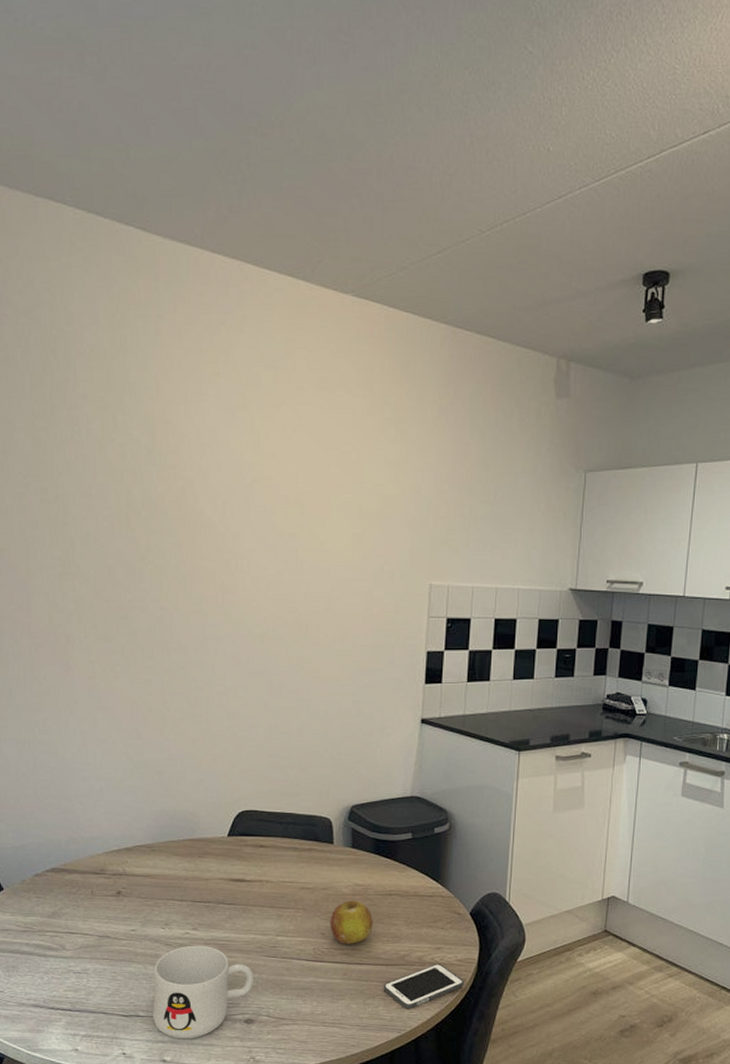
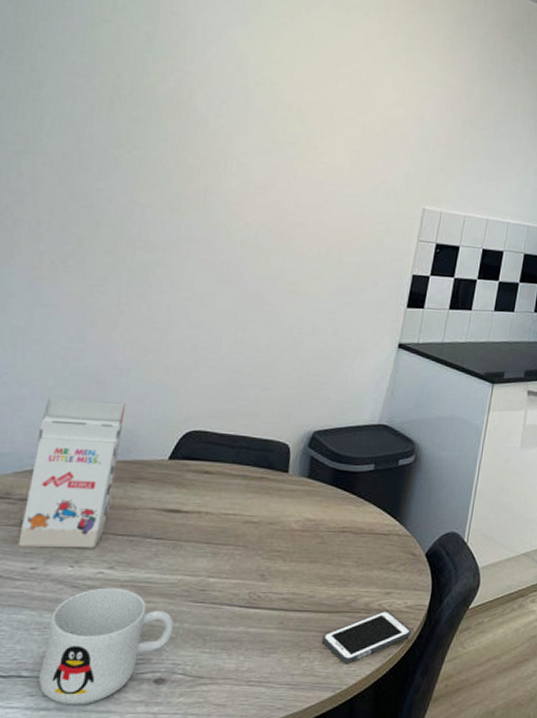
gift box: none [117,788,186,914] -> present [17,397,127,549]
fruit: present [330,900,373,944] -> none [271,537,321,588]

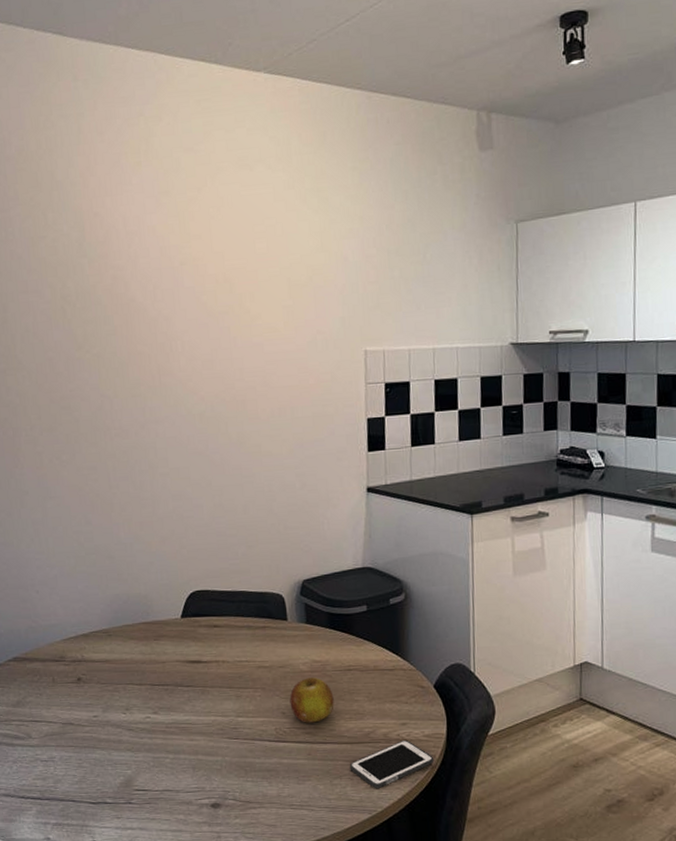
gift box: present [17,397,127,549] -> none [73,573,143,699]
mug: present [38,587,175,706] -> none [117,729,218,826]
fruit: none [271,537,321,588] -> present [289,677,334,723]

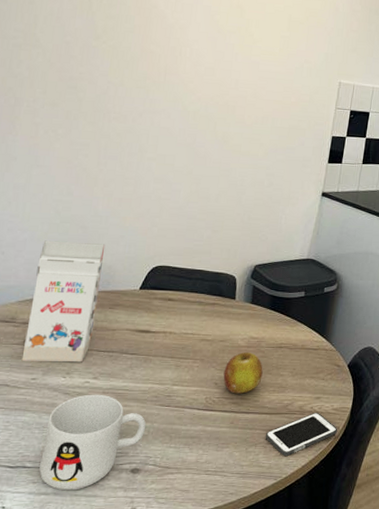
gift box: none [73,573,143,699] -> present [21,240,106,363]
mug: none [117,729,218,826] -> present [39,394,146,491]

